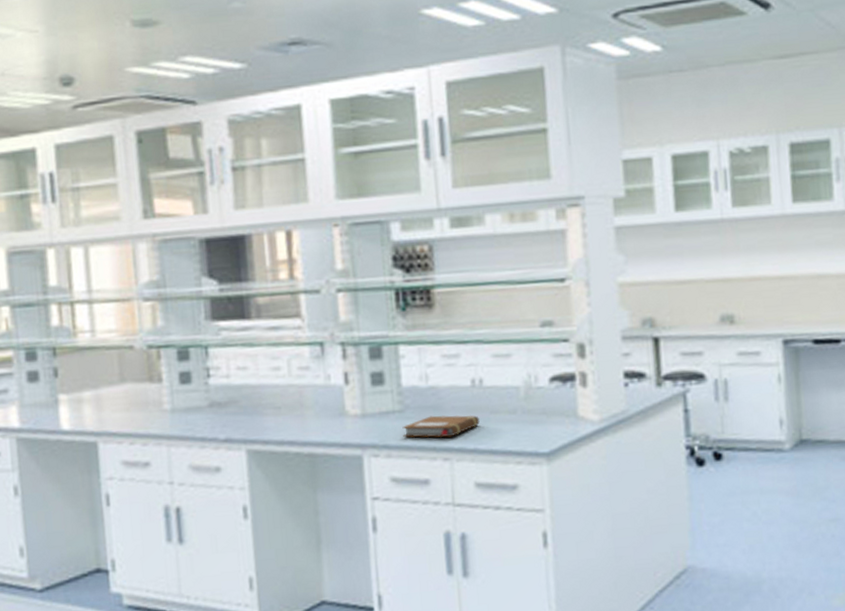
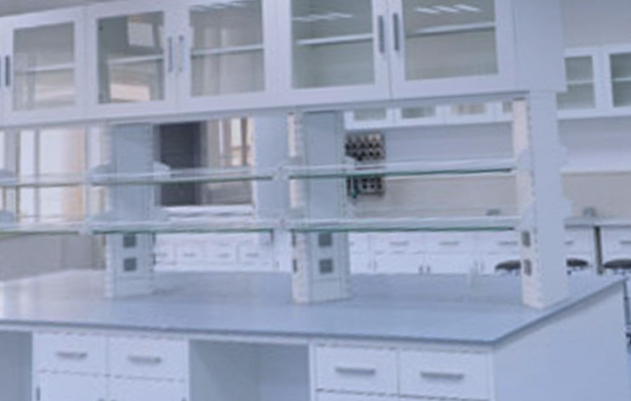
notebook: present [402,415,480,438] -> none [349,303,427,326]

